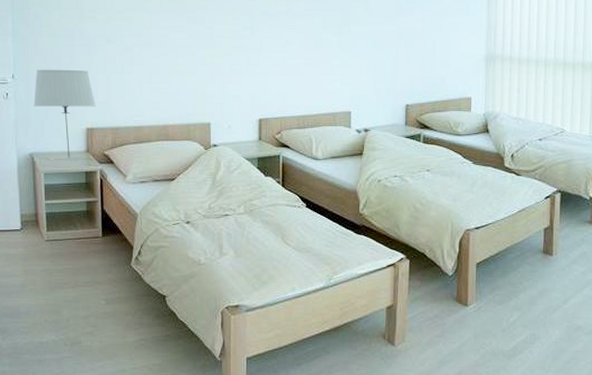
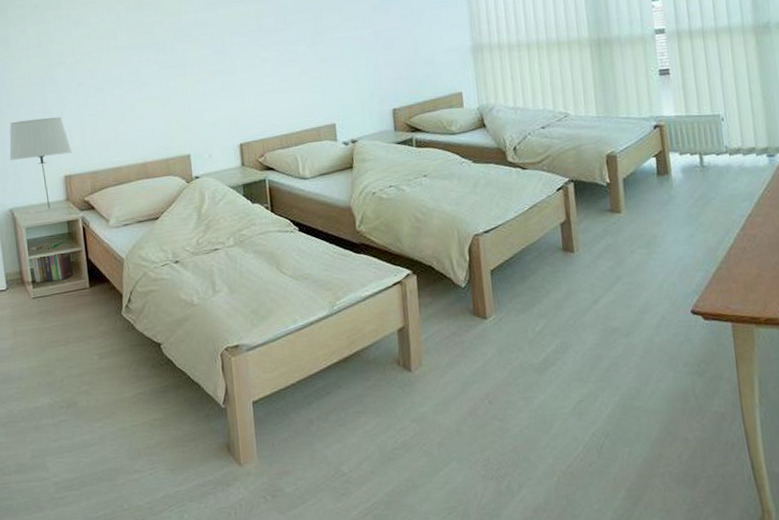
books: none [47,189,88,226] -> present [30,240,74,283]

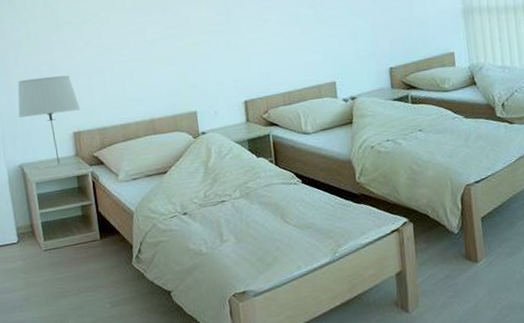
books: present [30,240,74,283] -> none [40,194,85,235]

